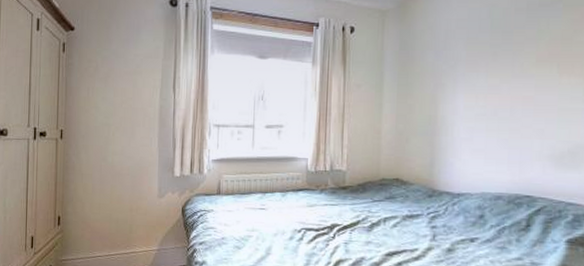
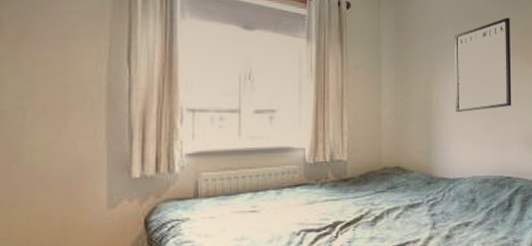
writing board: none [464,25,539,128] -> present [454,17,512,113]

